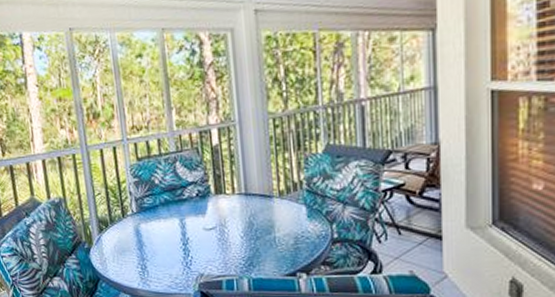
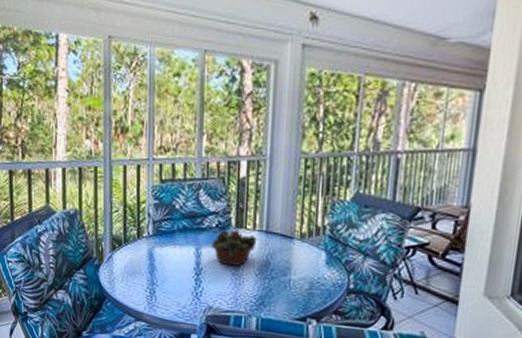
succulent planter: none [193,194,238,232] -> present [211,228,257,266]

